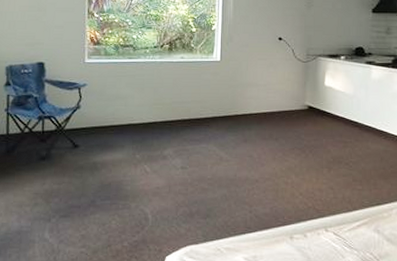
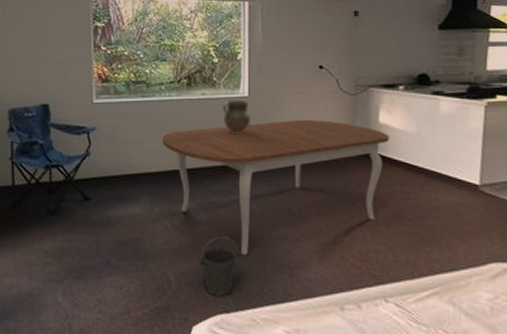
dining table: none [145,82,332,195] -> present [162,120,389,256]
bucket: none [173,178,209,230] -> present [199,236,240,297]
ceramic jug: none [198,63,222,92] -> present [222,99,251,133]

